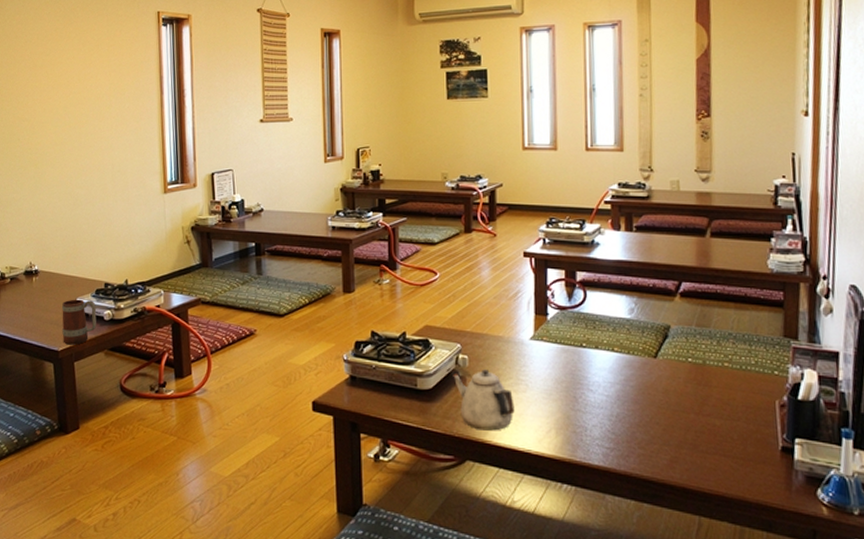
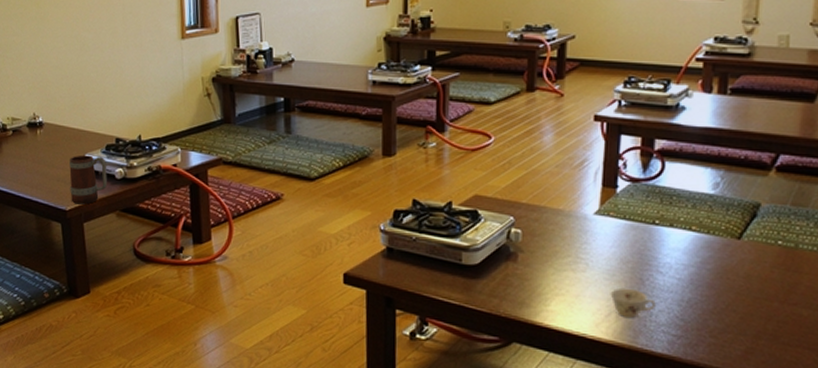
teapot: present [453,369,515,431] -> none [503,245,571,313]
teacup: none [549,405,589,433] -> present [610,287,656,318]

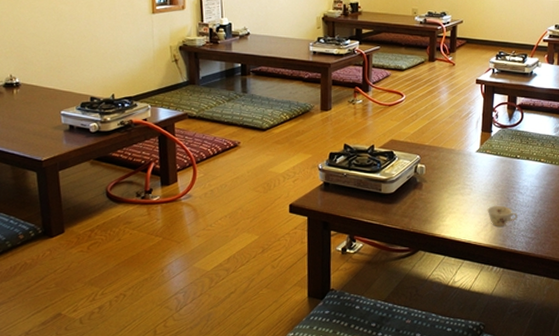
beer mug: present [69,155,107,205] -> none [45,111,82,155]

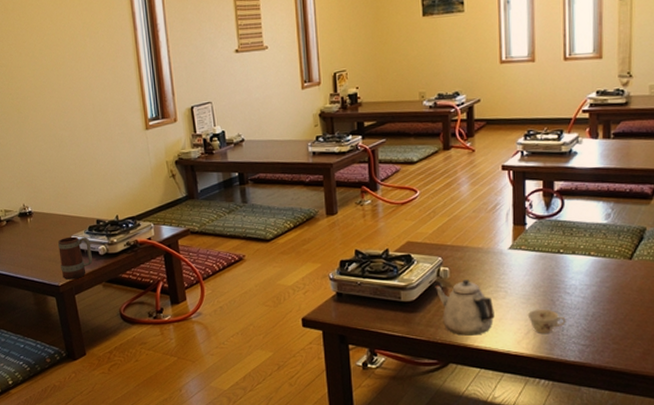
beer mug: none [45,111,82,155] -> present [58,236,92,280]
teapot: none [412,176,460,226] -> present [435,279,495,336]

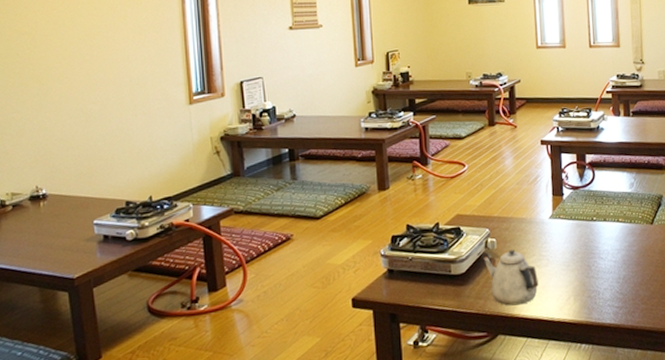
beer mug: present [58,236,92,280] -> none [77,221,117,271]
teacup: present [527,309,566,333] -> none [567,274,601,299]

